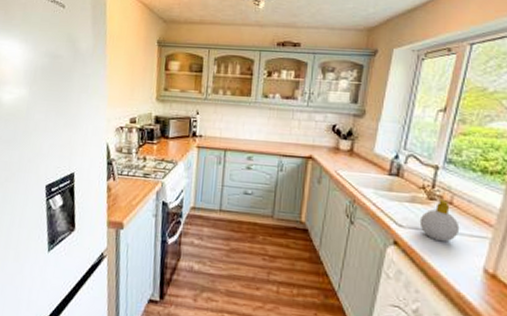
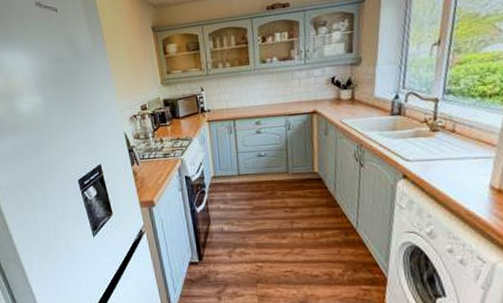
soap bottle: present [419,198,460,242] -> none [425,128,465,169]

